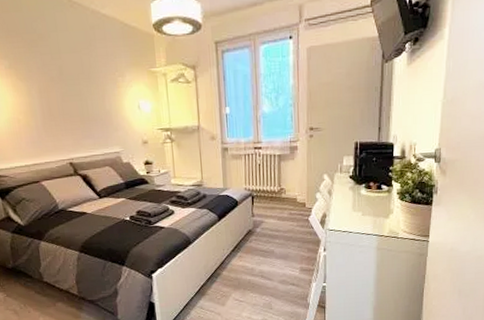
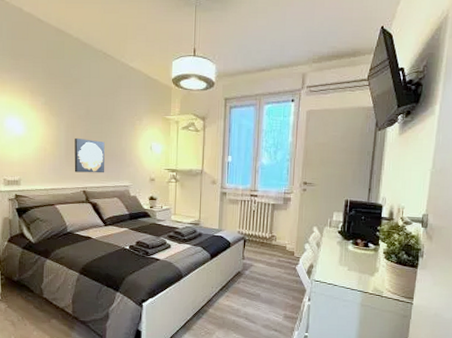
wall art: none [51,103,91,143] -> present [74,137,105,173]

